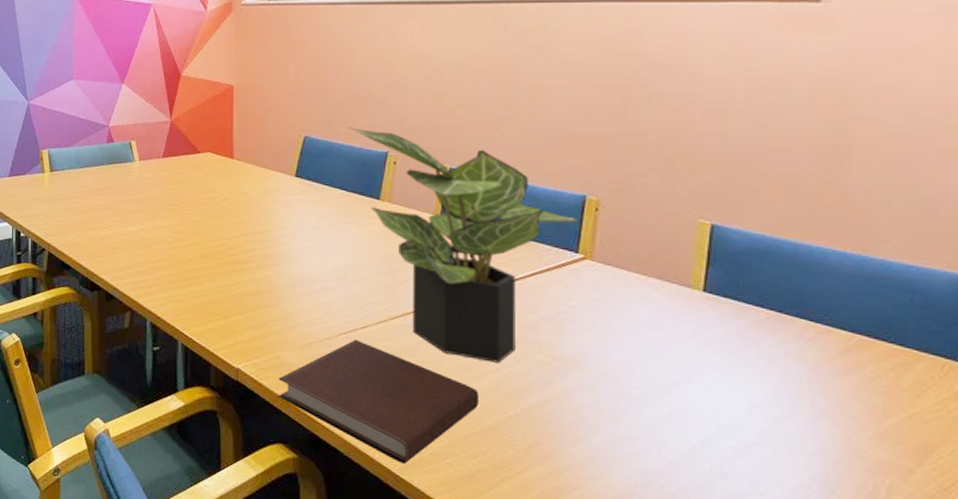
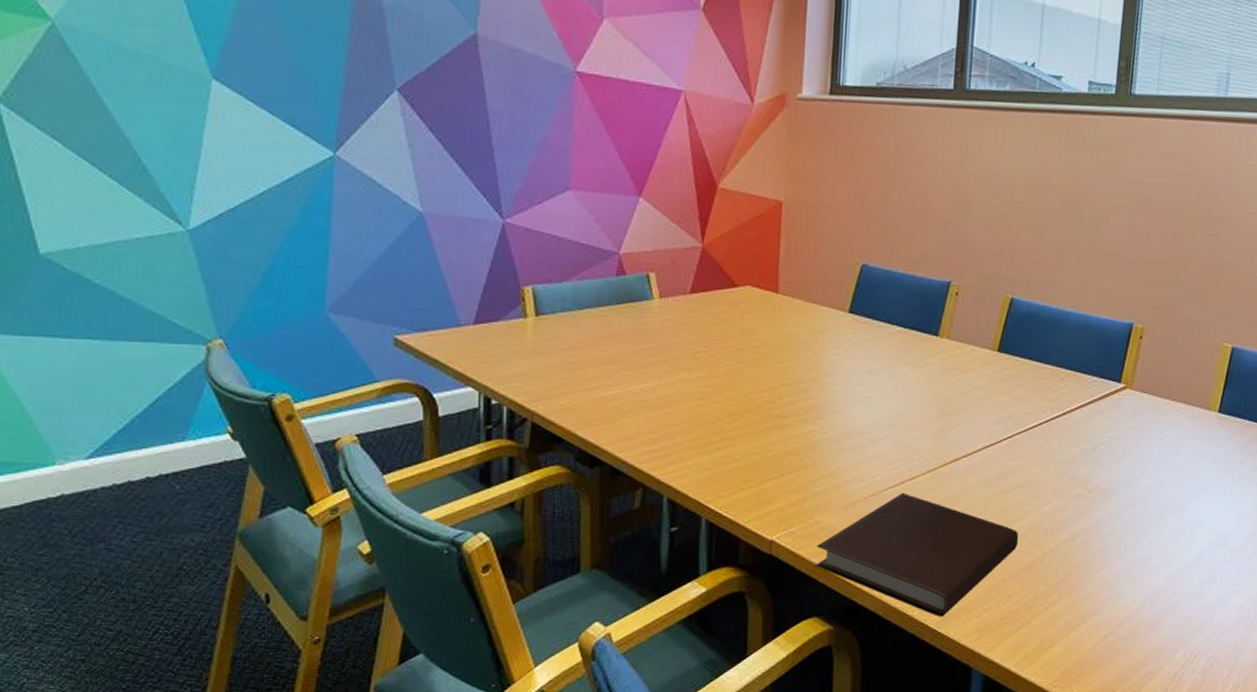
potted plant: present [348,126,579,363] -> none [911,252,1125,501]

